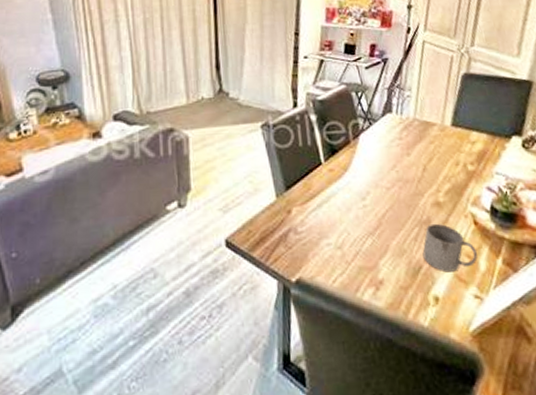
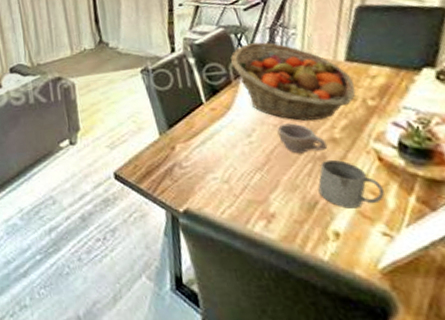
fruit basket: none [351,102,458,184] -> present [230,42,356,121]
cup: none [389,186,433,218] -> present [277,123,328,154]

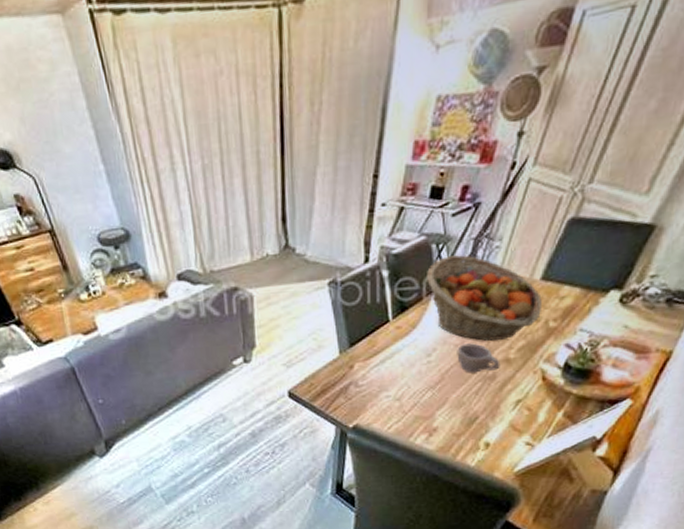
mug: present [318,159,385,209] -> none [481,378,538,423]

